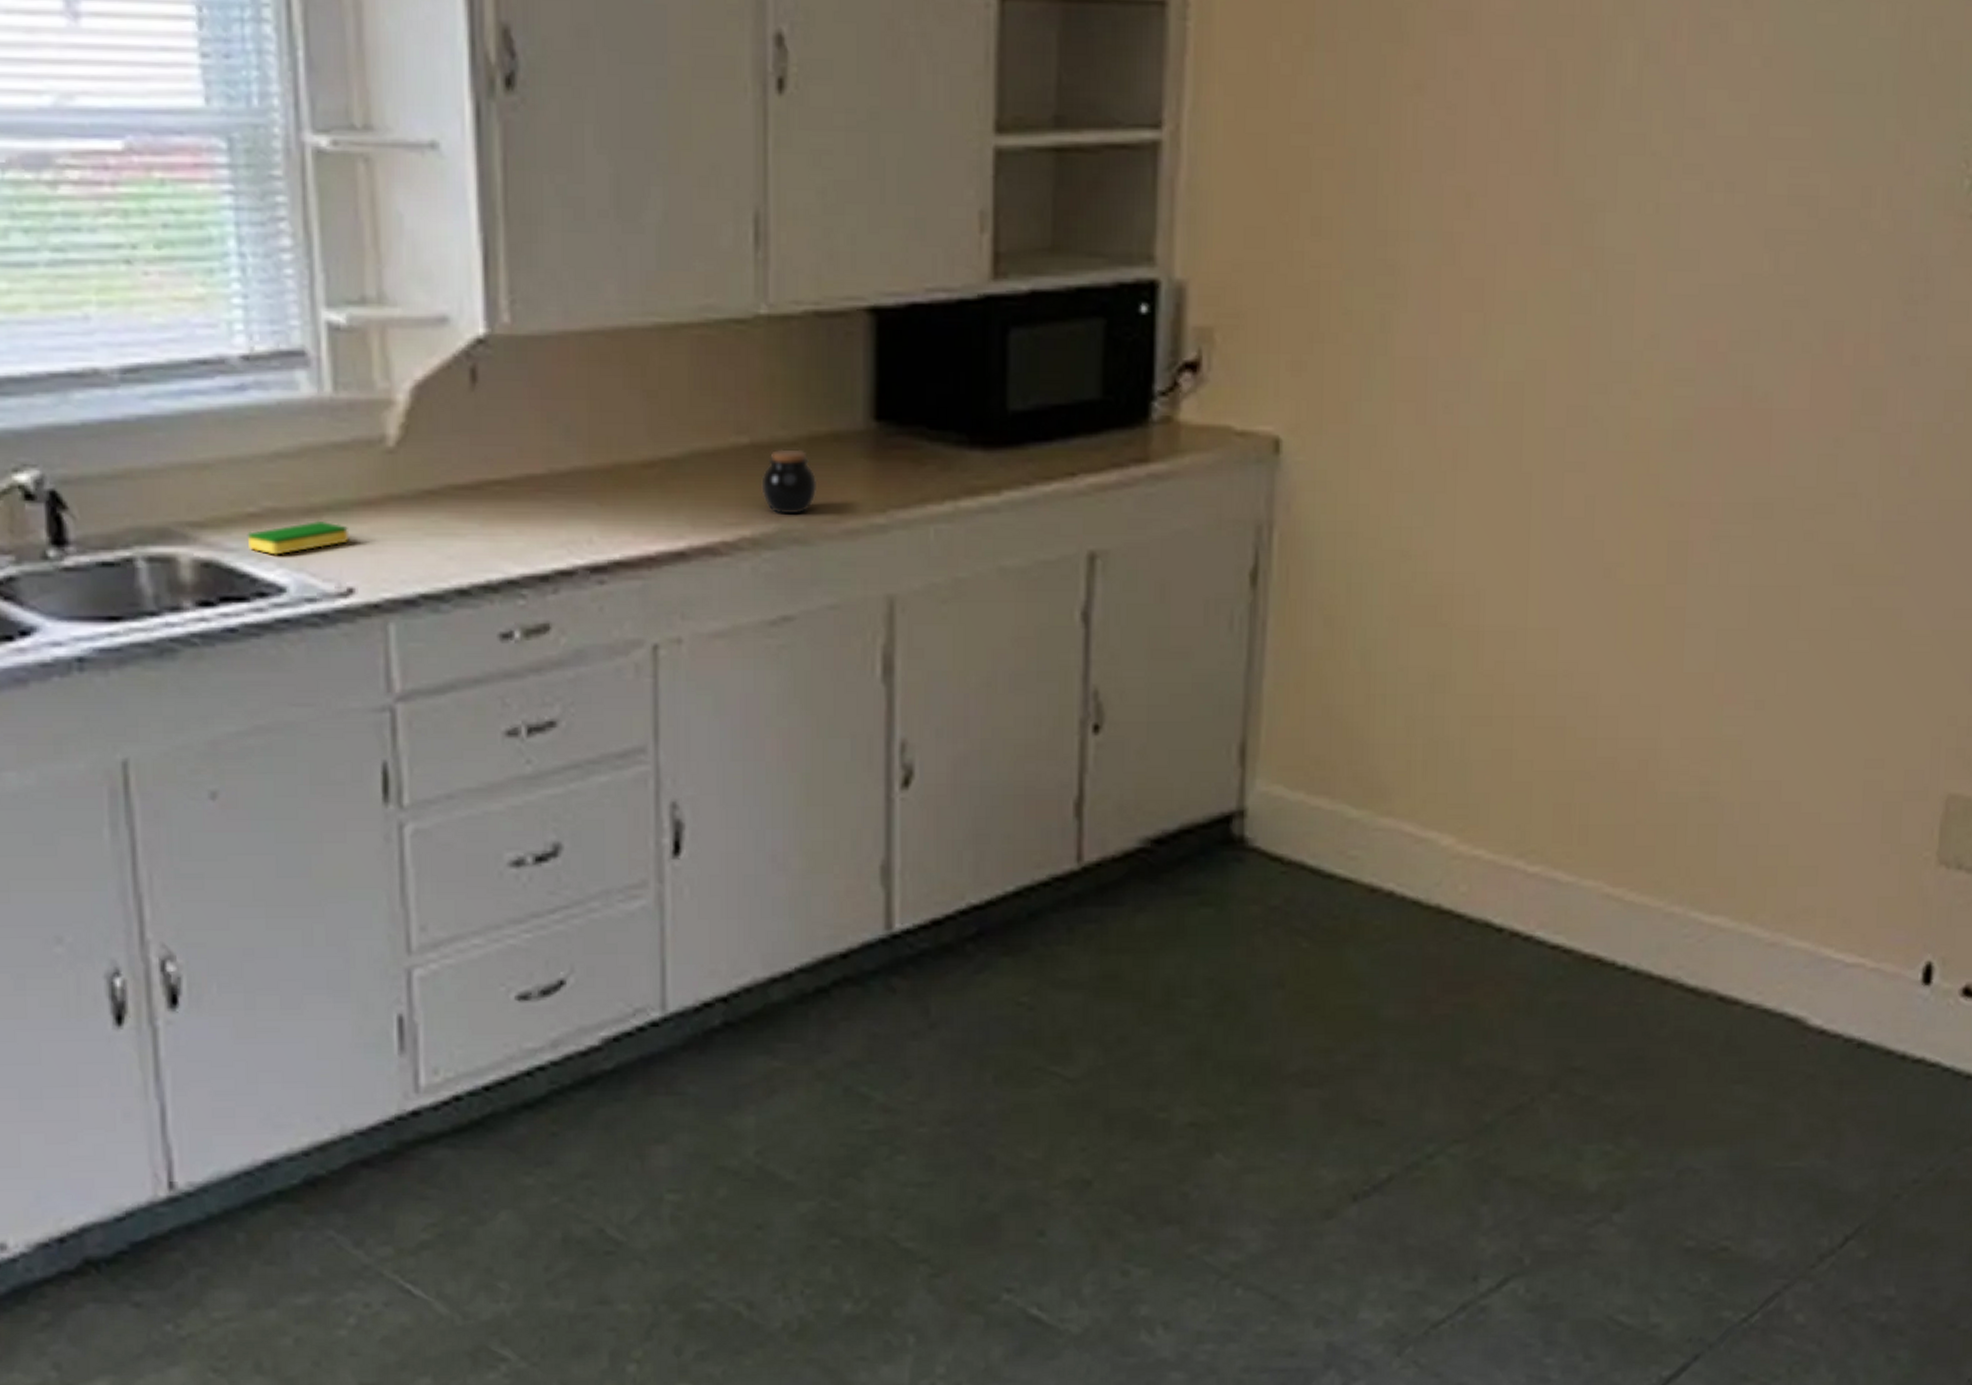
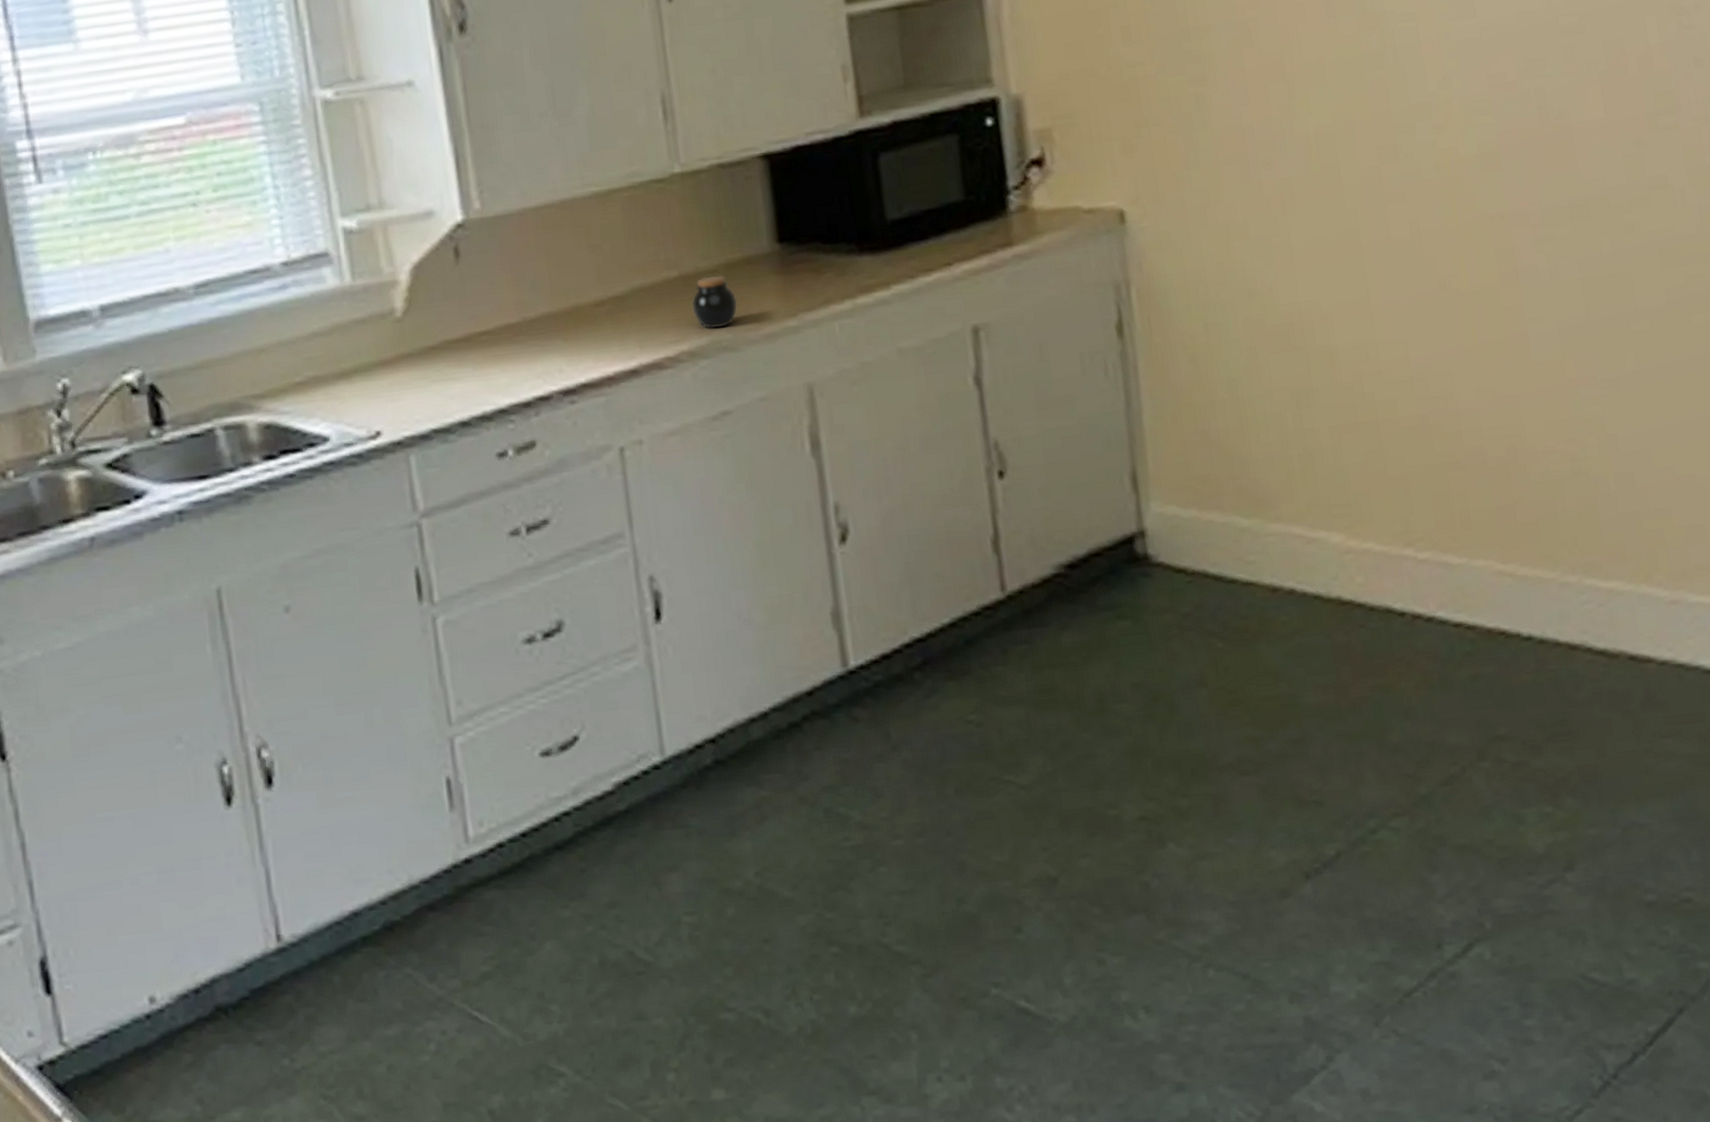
dish sponge: present [247,520,350,555] -> none [296,381,374,413]

